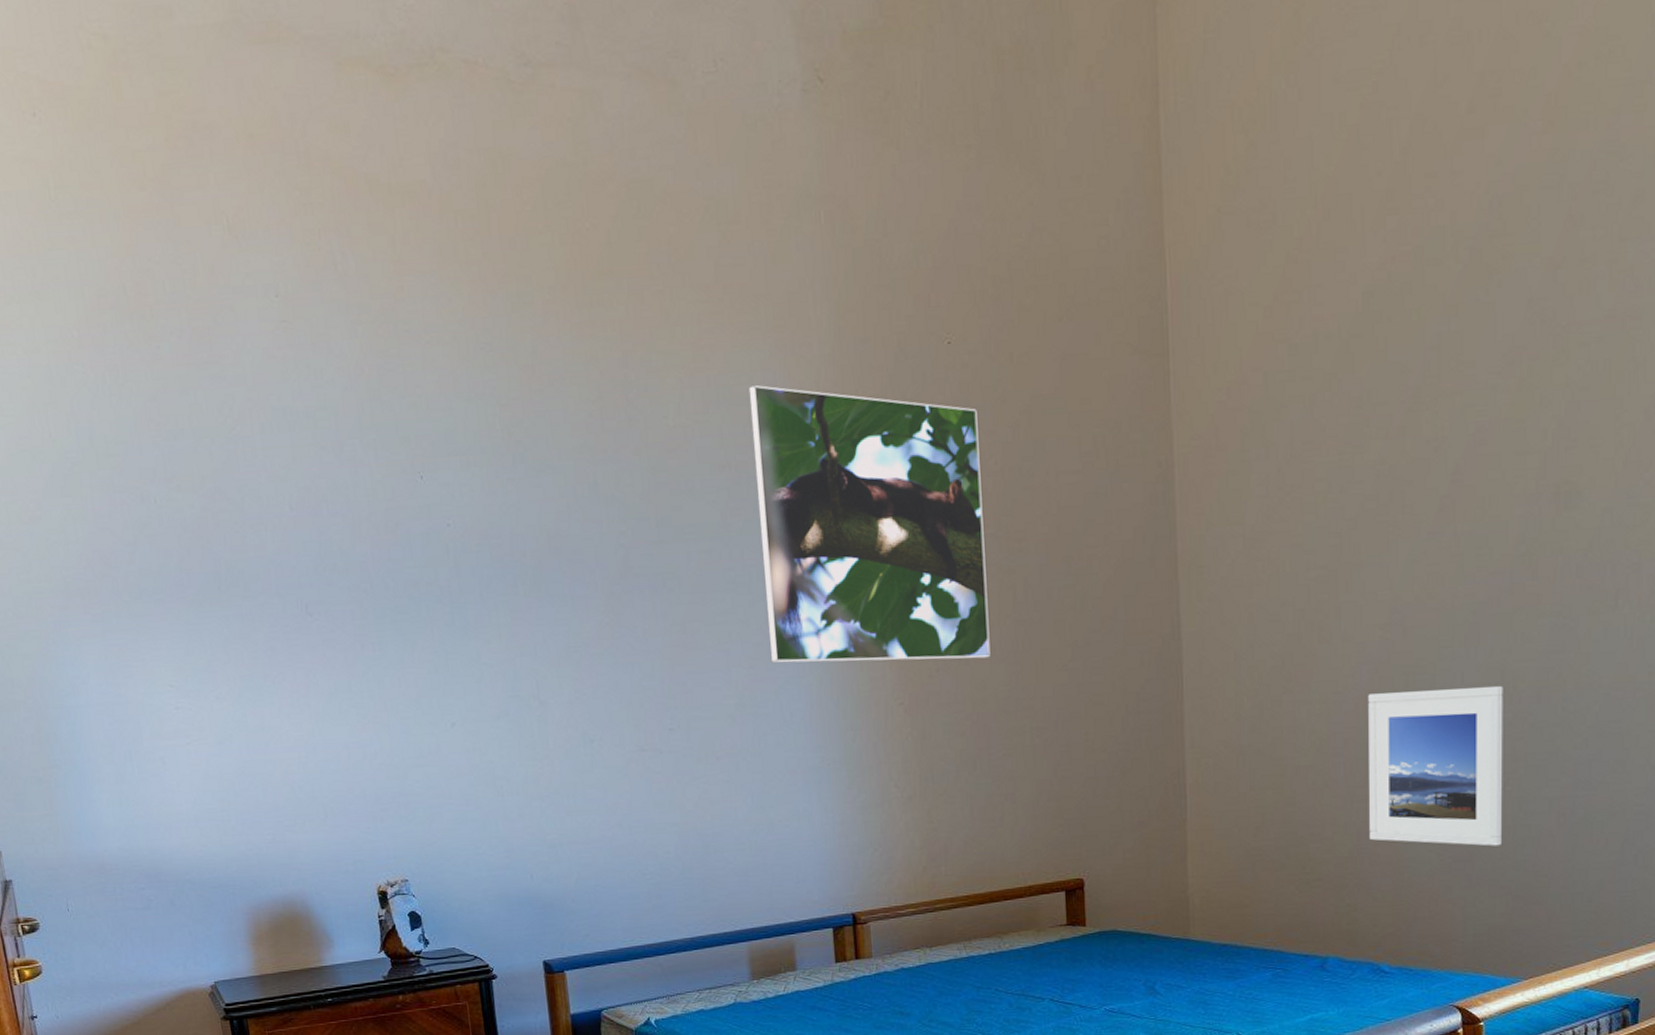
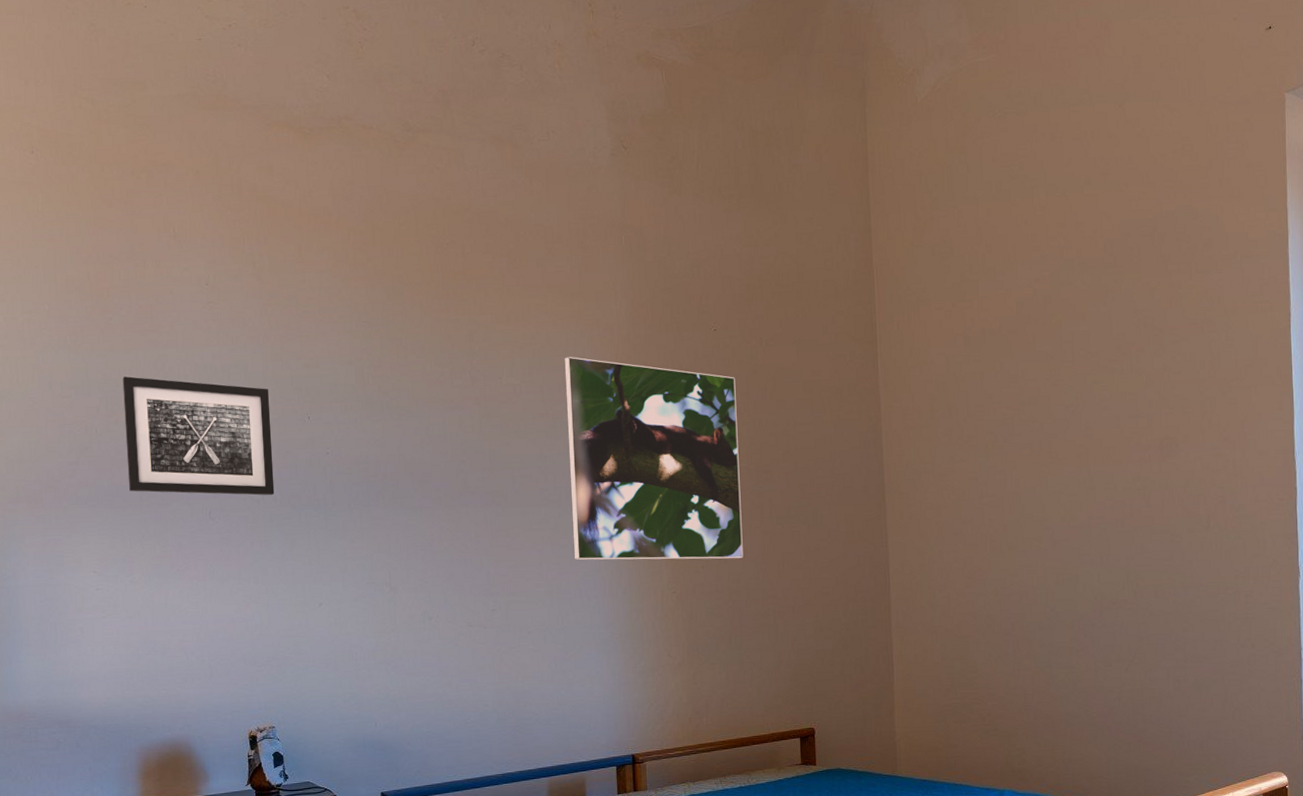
wall art: none [181,426,386,583] -> present [122,376,275,496]
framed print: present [1368,685,1503,846] -> none [1029,583,1134,705]

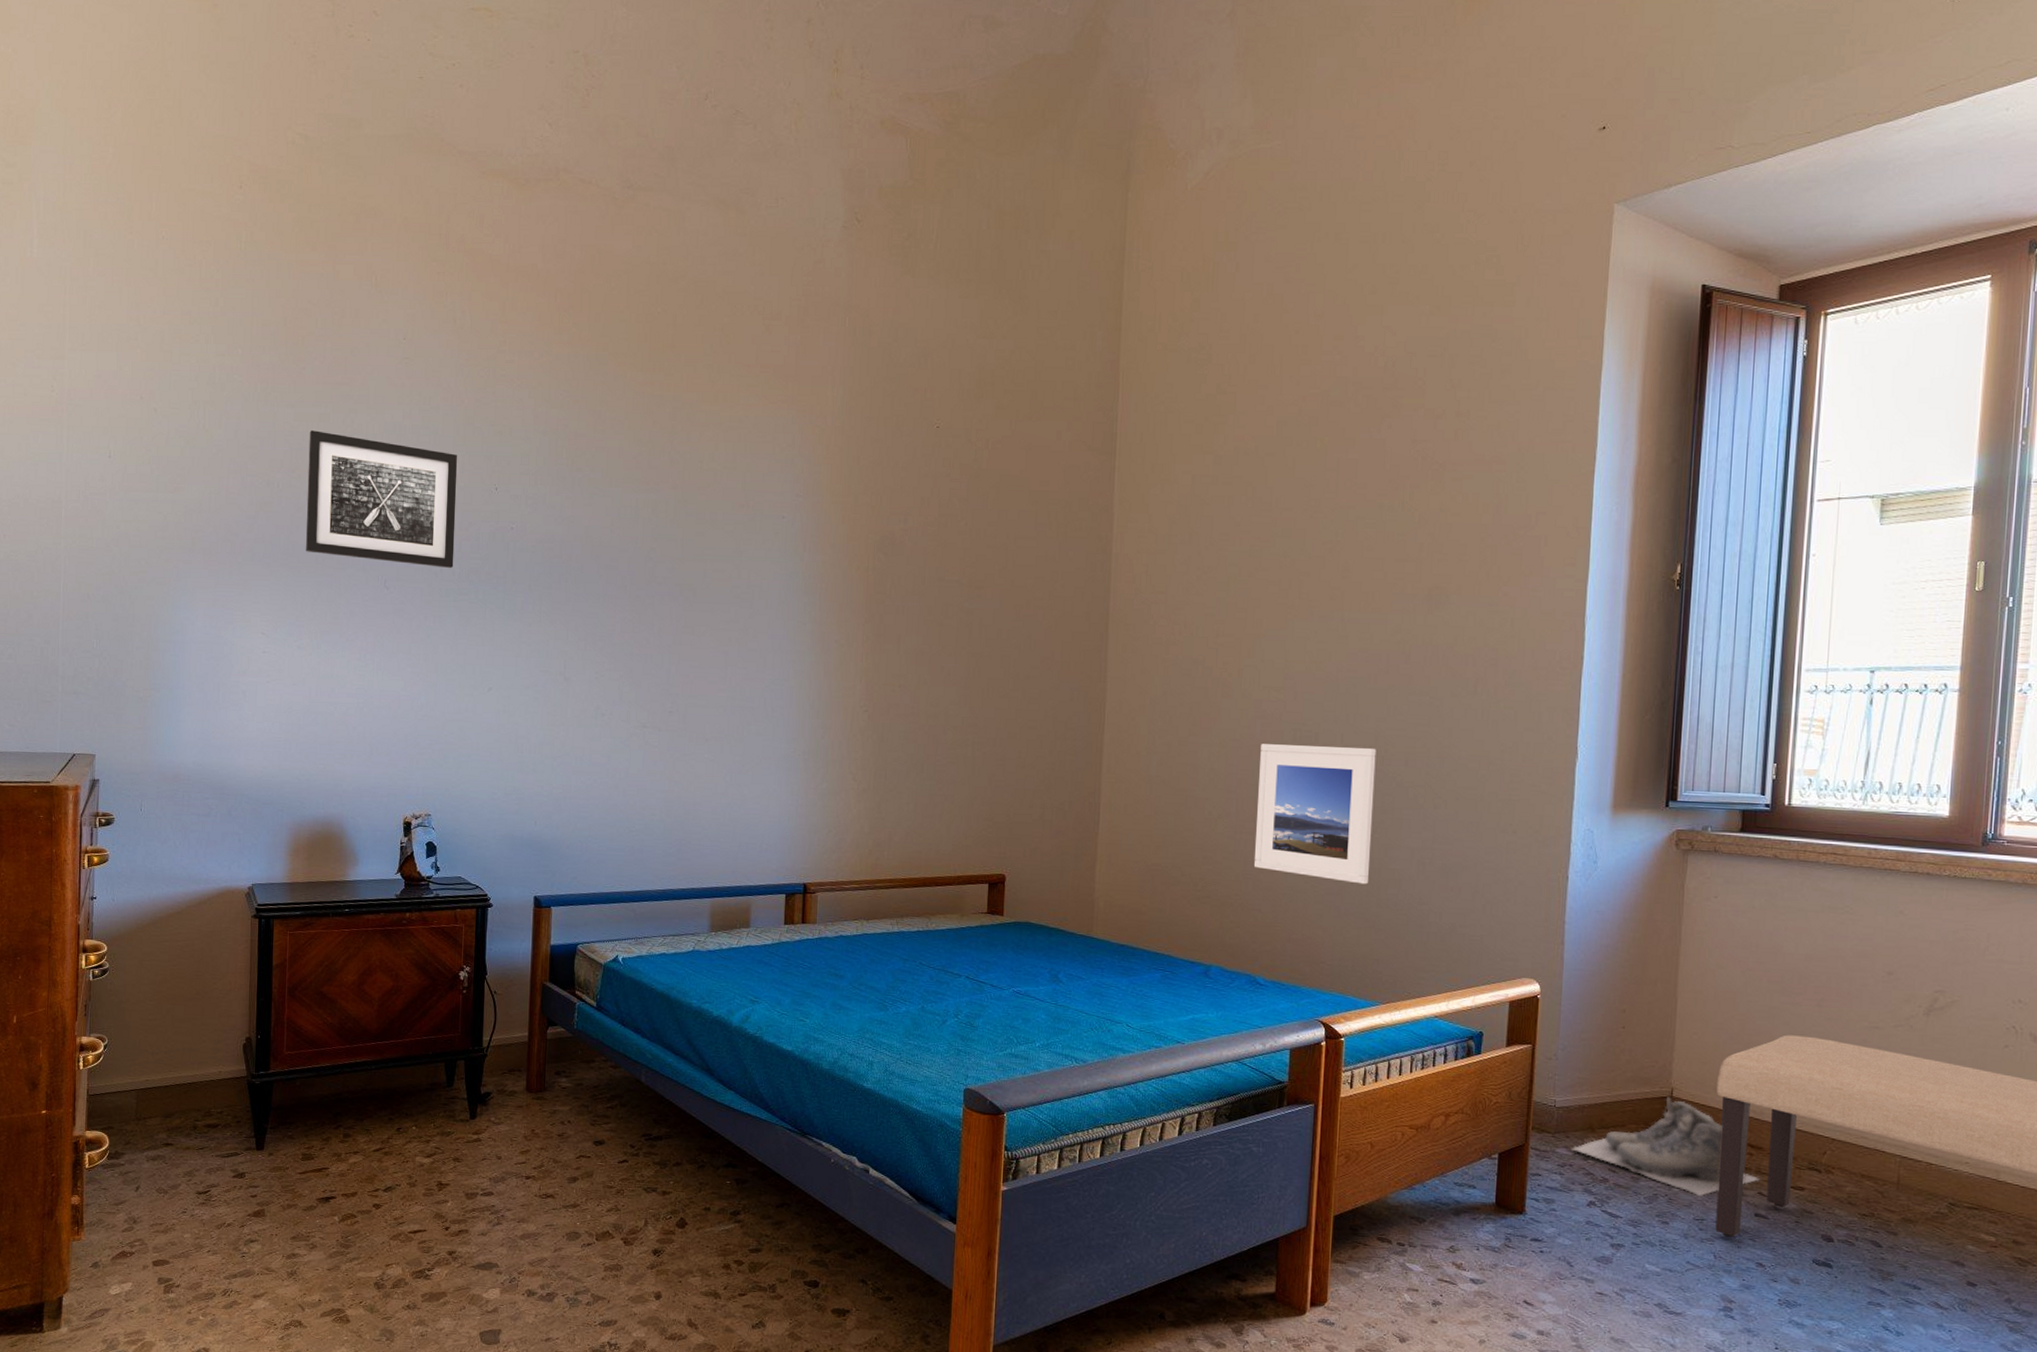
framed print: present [564,357,744,561] -> none [761,445,955,681]
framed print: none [1029,583,1134,705] -> present [1253,744,1377,885]

